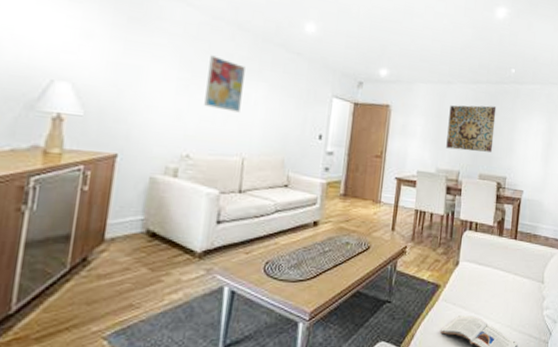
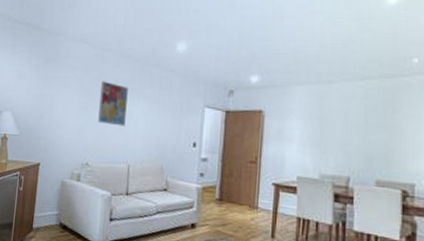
wall art: present [446,105,497,152] -> none [331,103,395,156]

